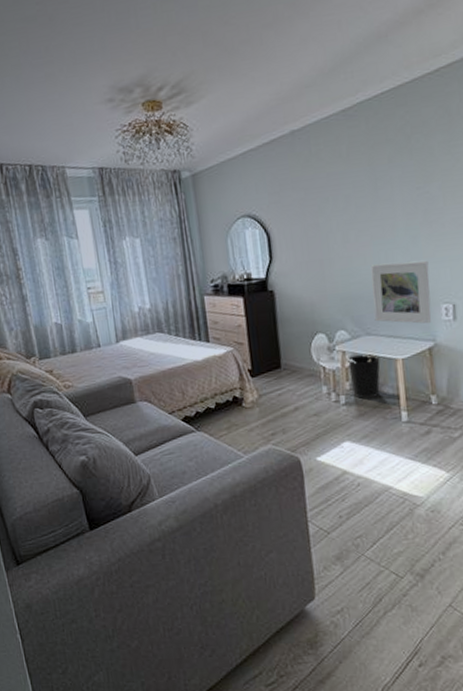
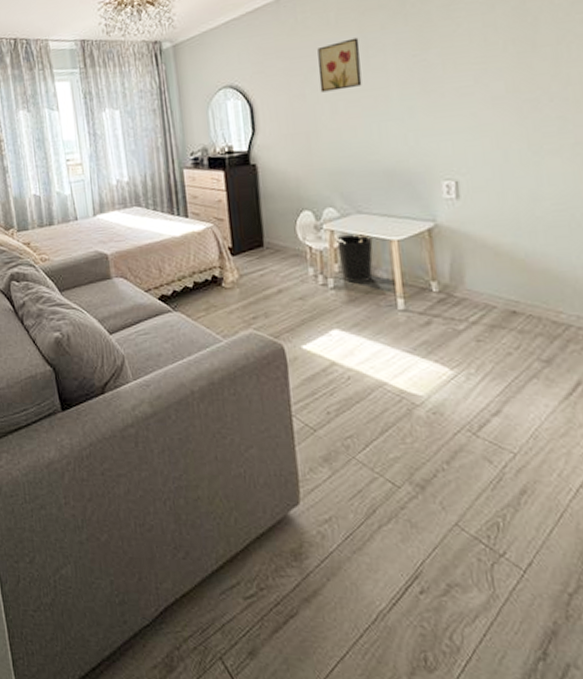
wall art: none [330,170,371,222] -> present [317,37,362,93]
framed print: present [370,260,432,324] -> none [361,133,431,203]

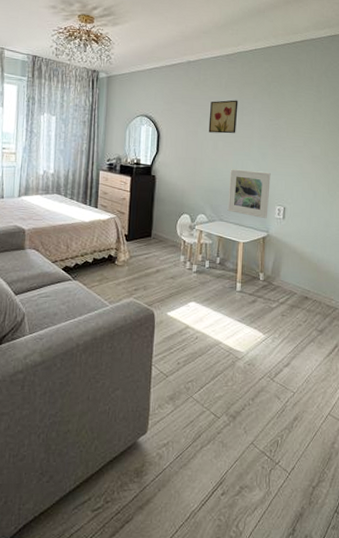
wastebasket: present [335,234,373,282] -> none [202,235,227,269]
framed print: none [361,133,431,203] -> present [227,169,271,219]

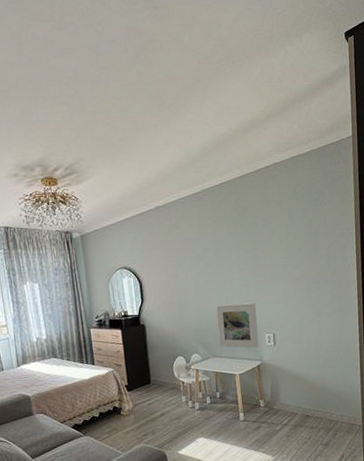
wall art: present [208,100,239,134] -> none [186,237,216,274]

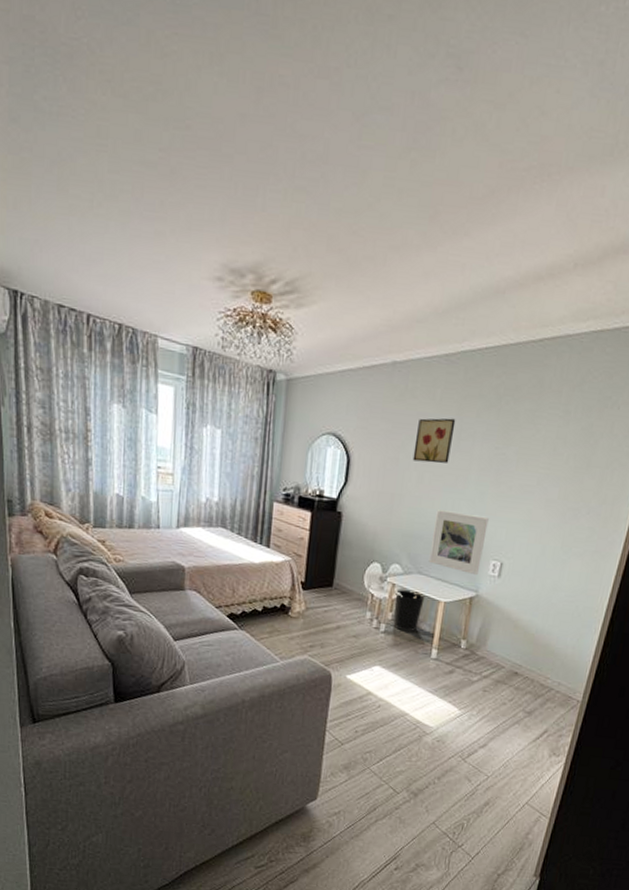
wall art: none [186,237,216,274] -> present [412,418,456,464]
wastebasket: none [199,371,224,405] -> present [393,589,425,632]

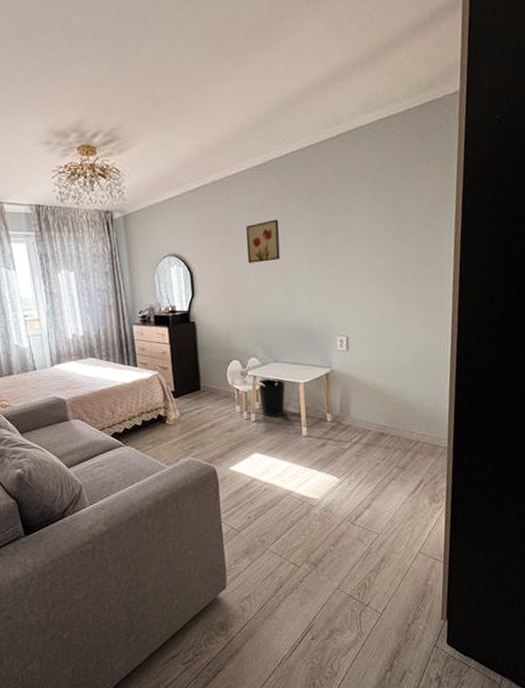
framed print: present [428,509,489,576] -> none [279,299,329,354]

